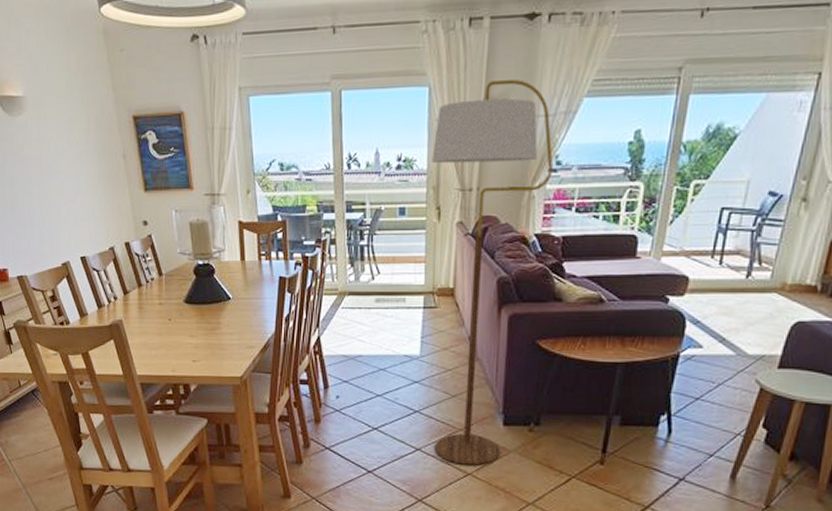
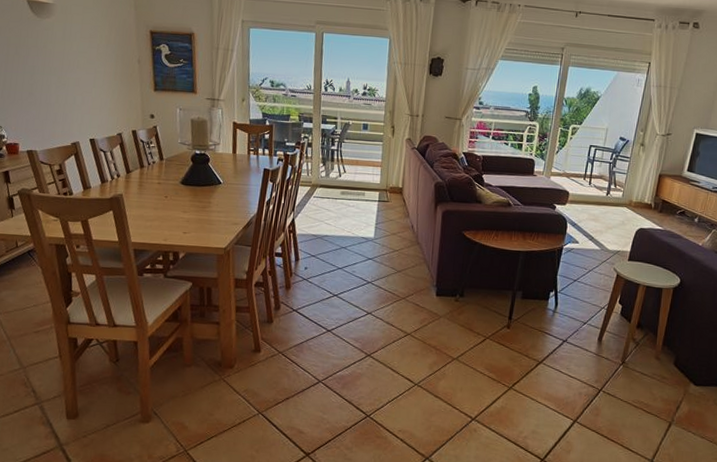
floor lamp: present [432,80,554,465] -> none [382,40,477,327]

